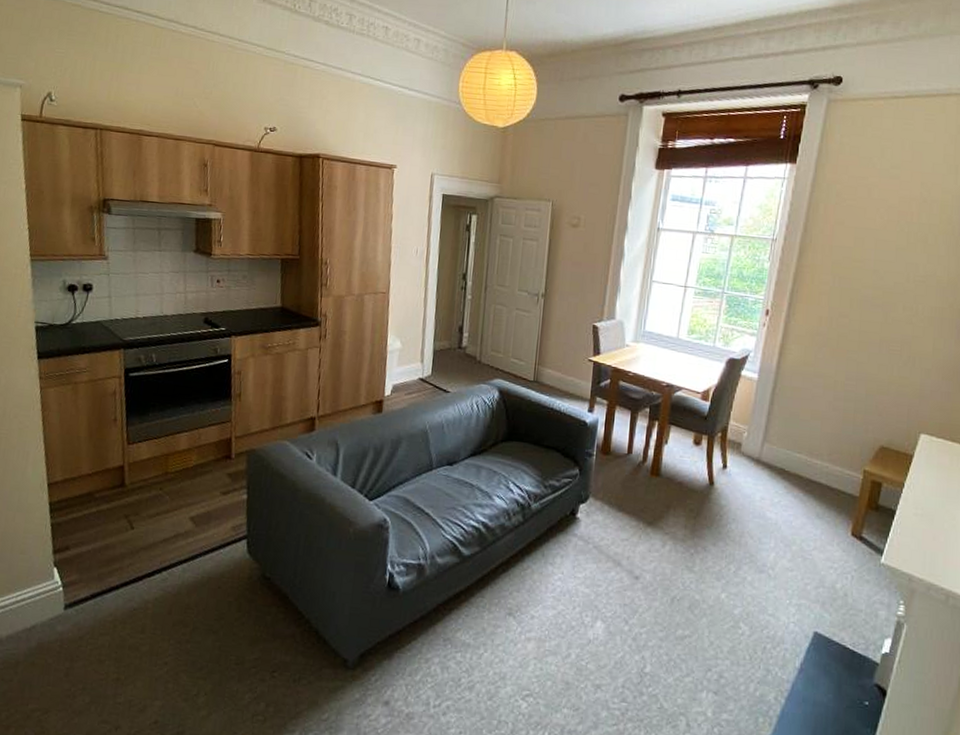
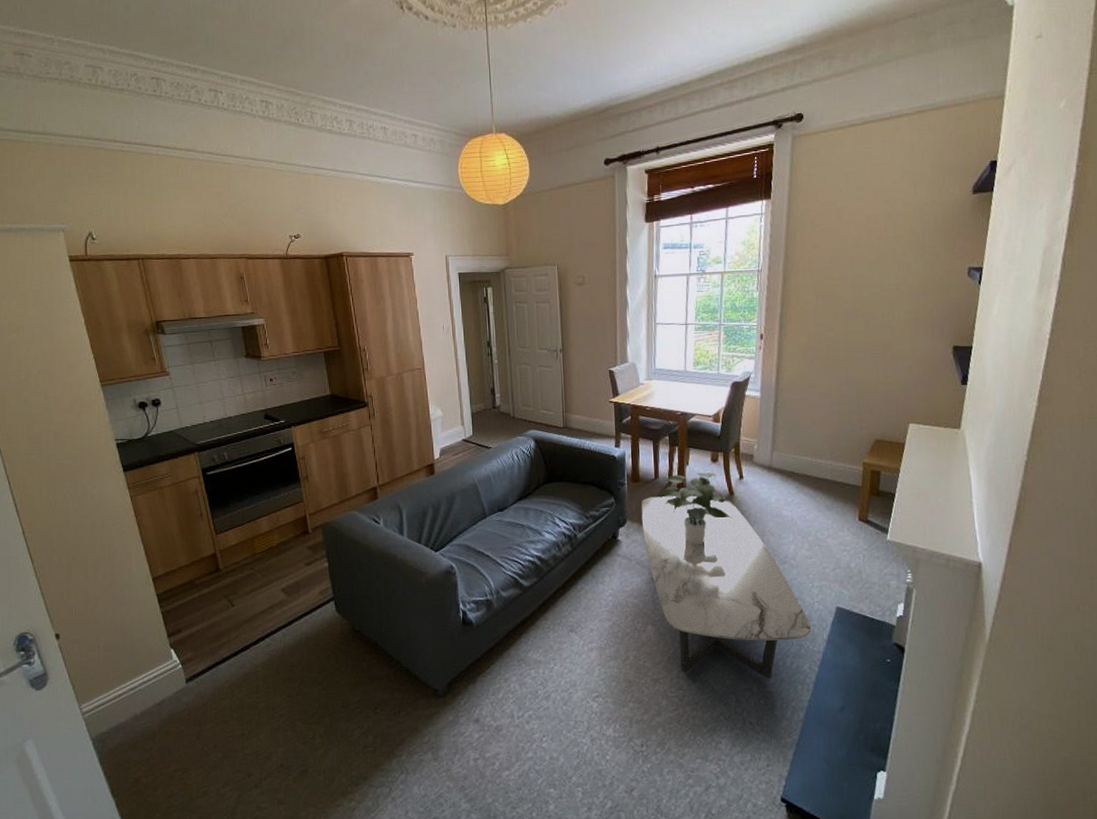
coffee table: none [605,473,782,705] -> present [641,496,811,679]
potted plant: none [630,453,709,537] -> present [660,472,732,545]

